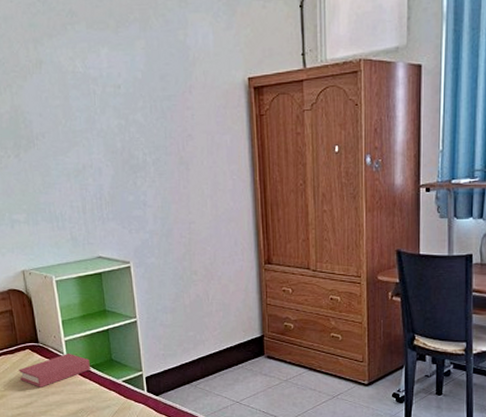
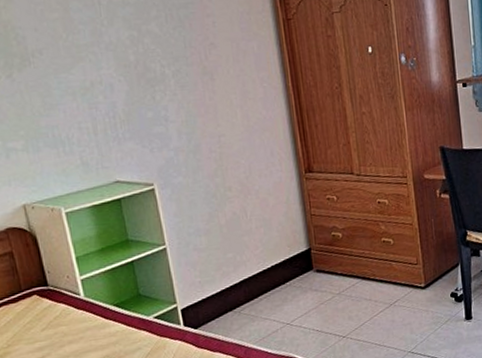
book: present [18,353,90,388] -> none [24,293,114,338]

